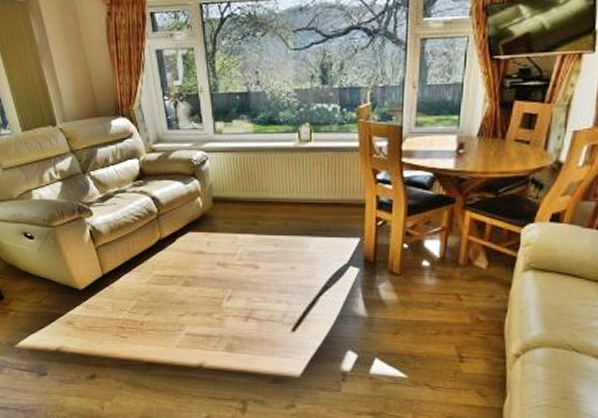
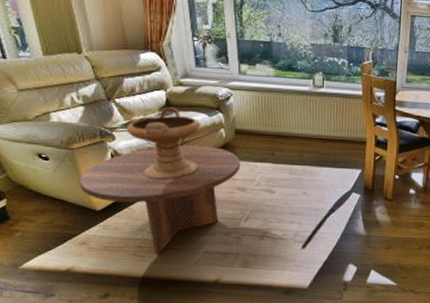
coffee table: none [62,217,220,334] -> present [79,145,241,253]
decorative bowl: none [102,176,176,255] -> present [126,107,201,179]

